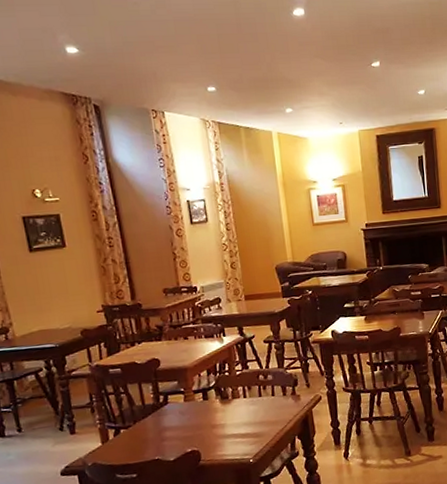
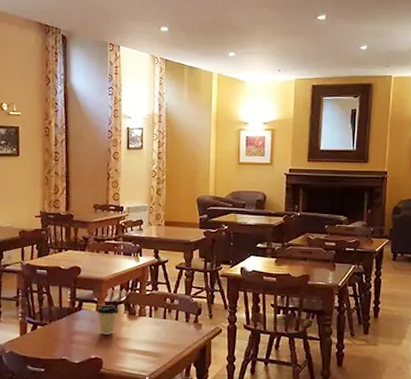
coffee cup: none [185,391,208,425] -> present [97,304,117,335]

